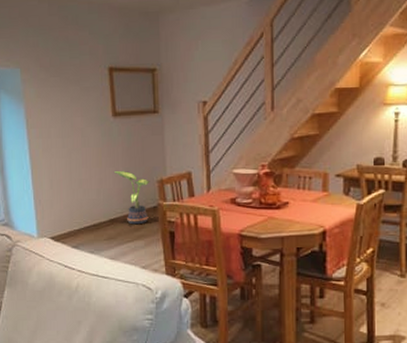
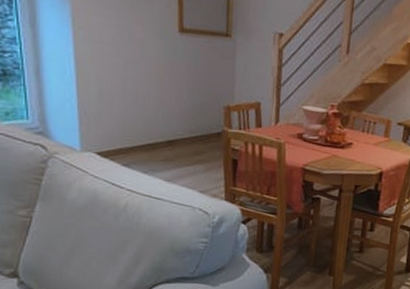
potted plant: present [113,171,150,225] -> none [176,91,216,149]

